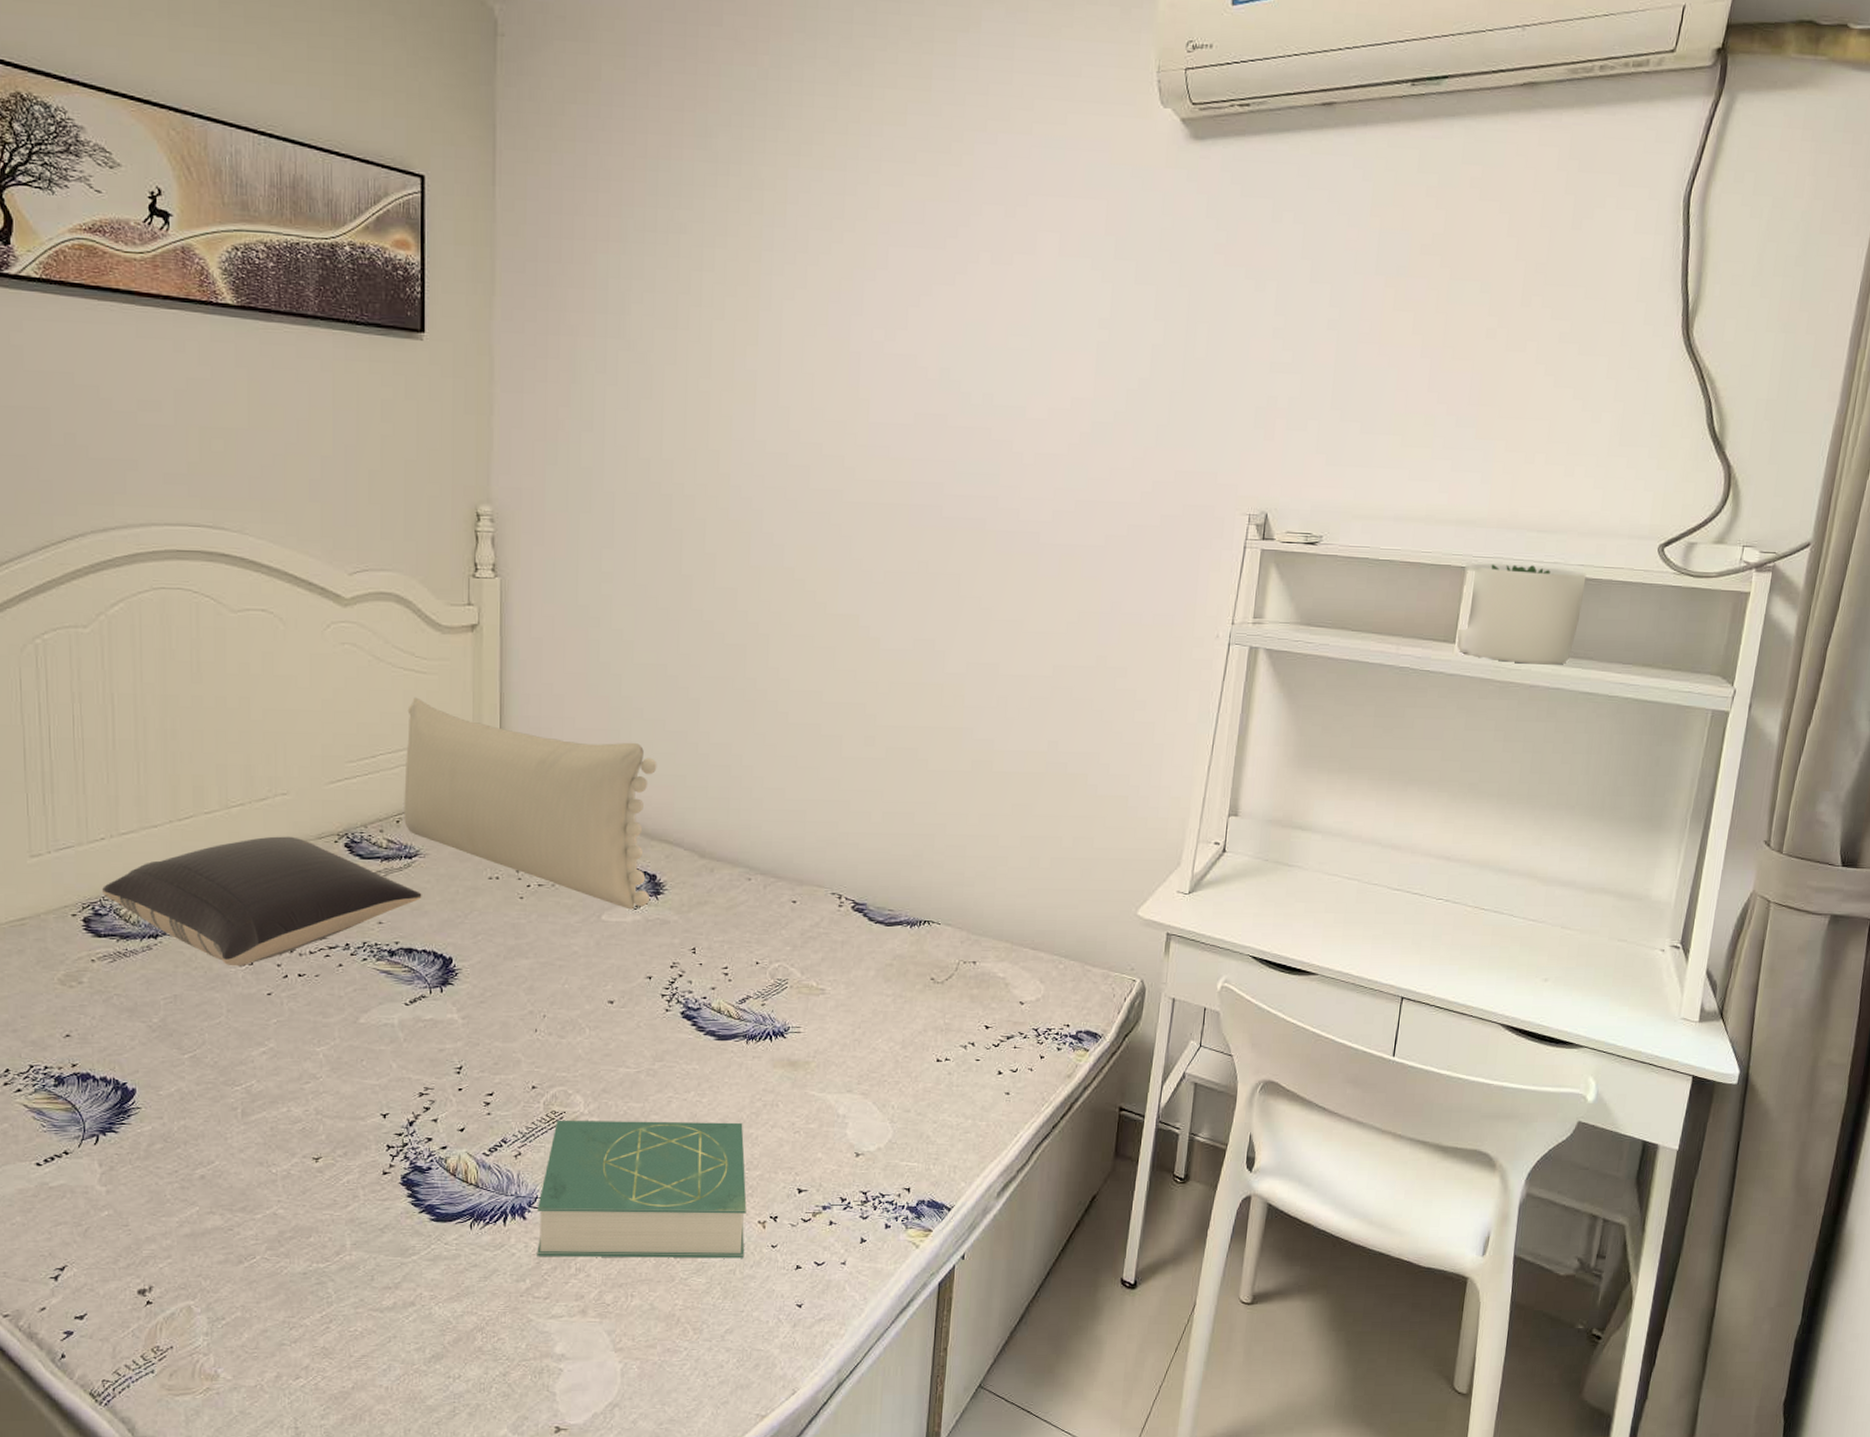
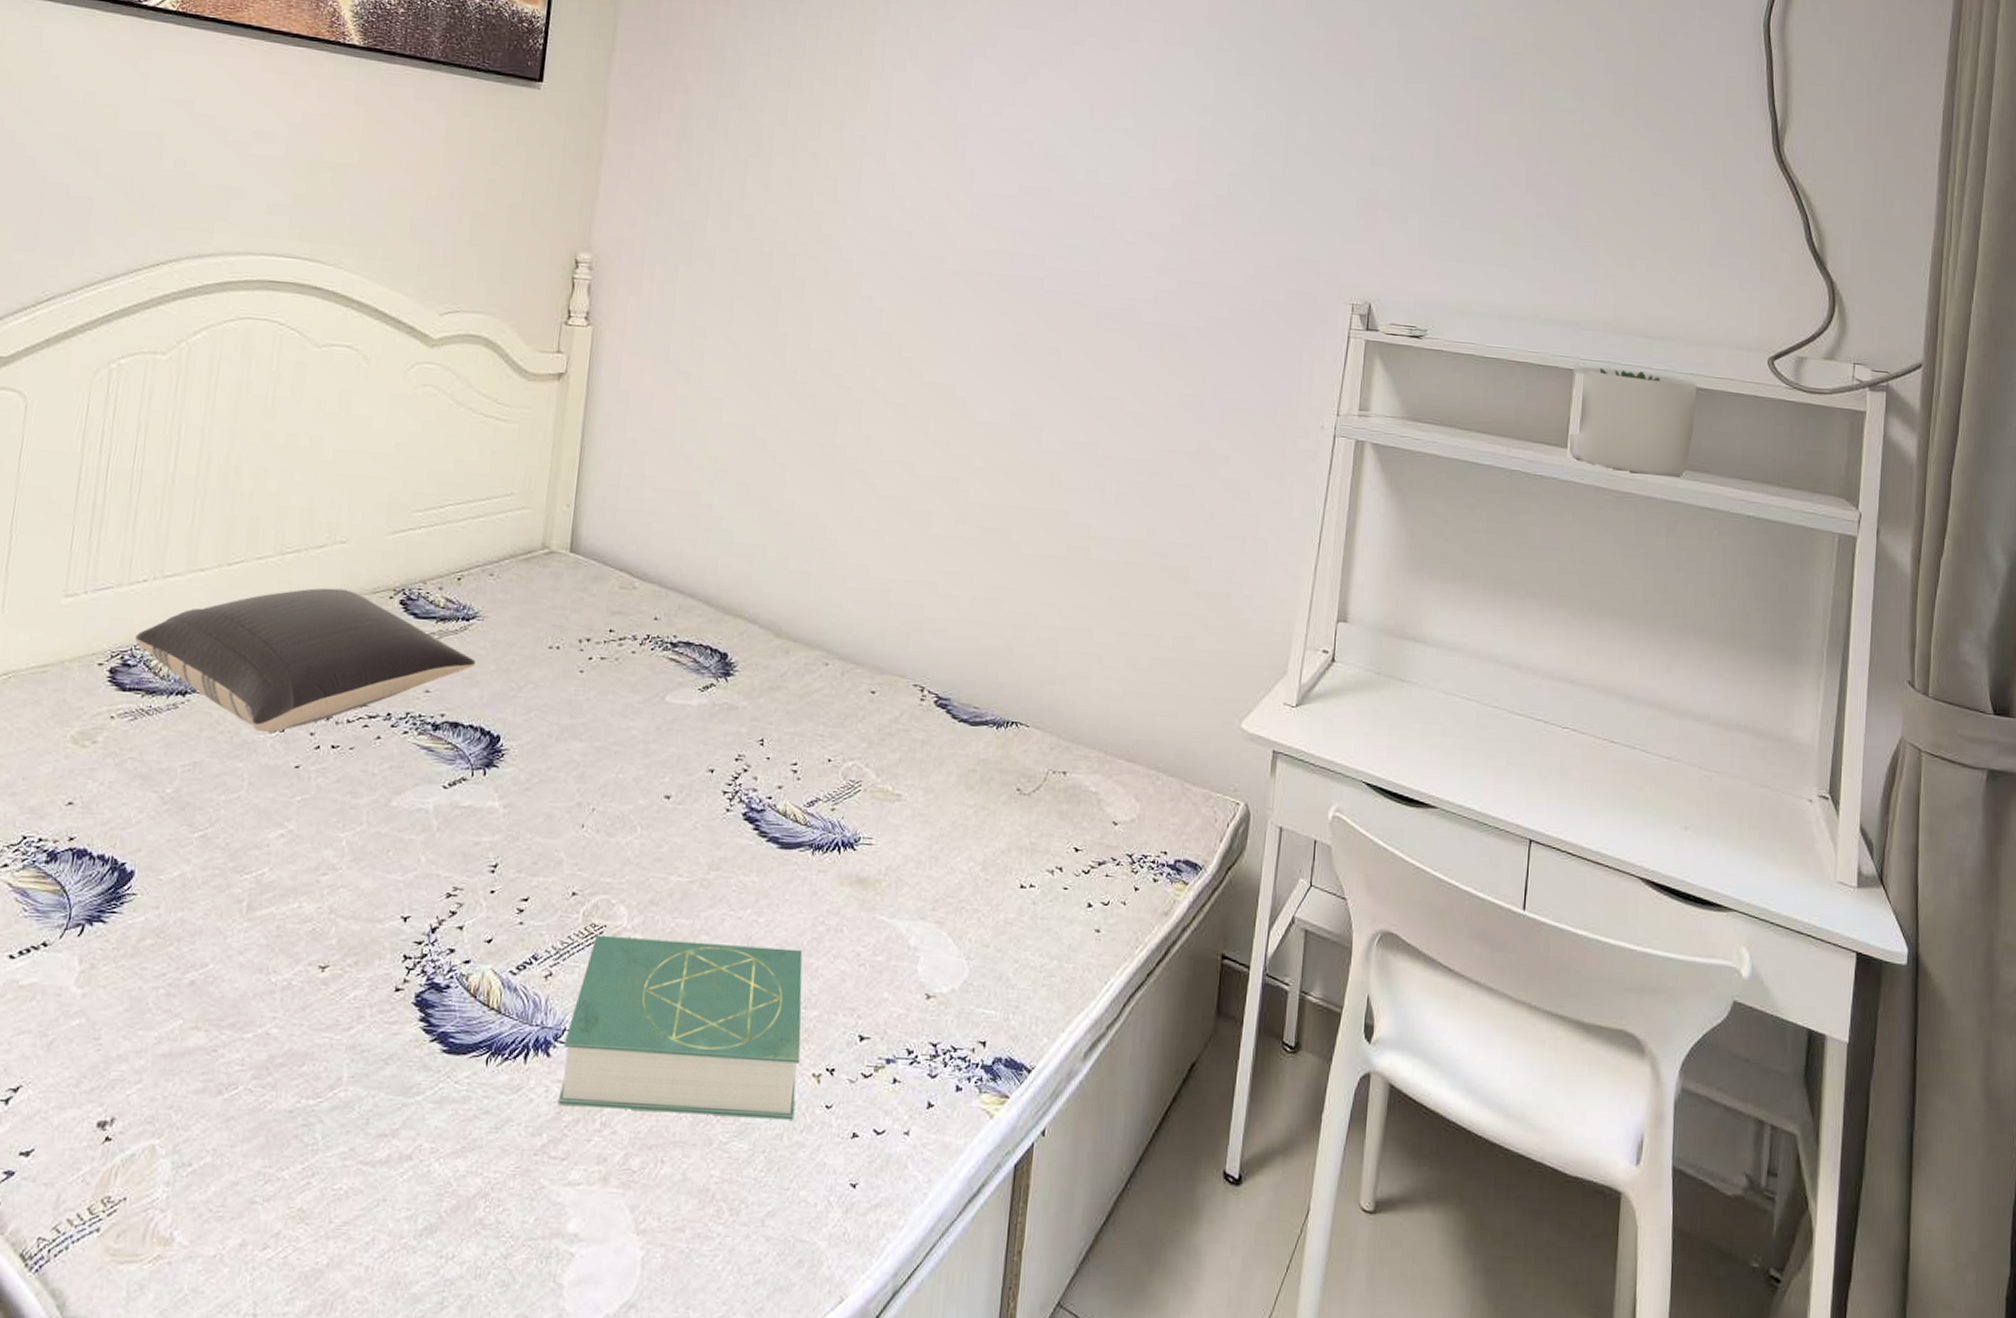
pillow: present [404,697,657,910] -> none [466,445,738,692]

